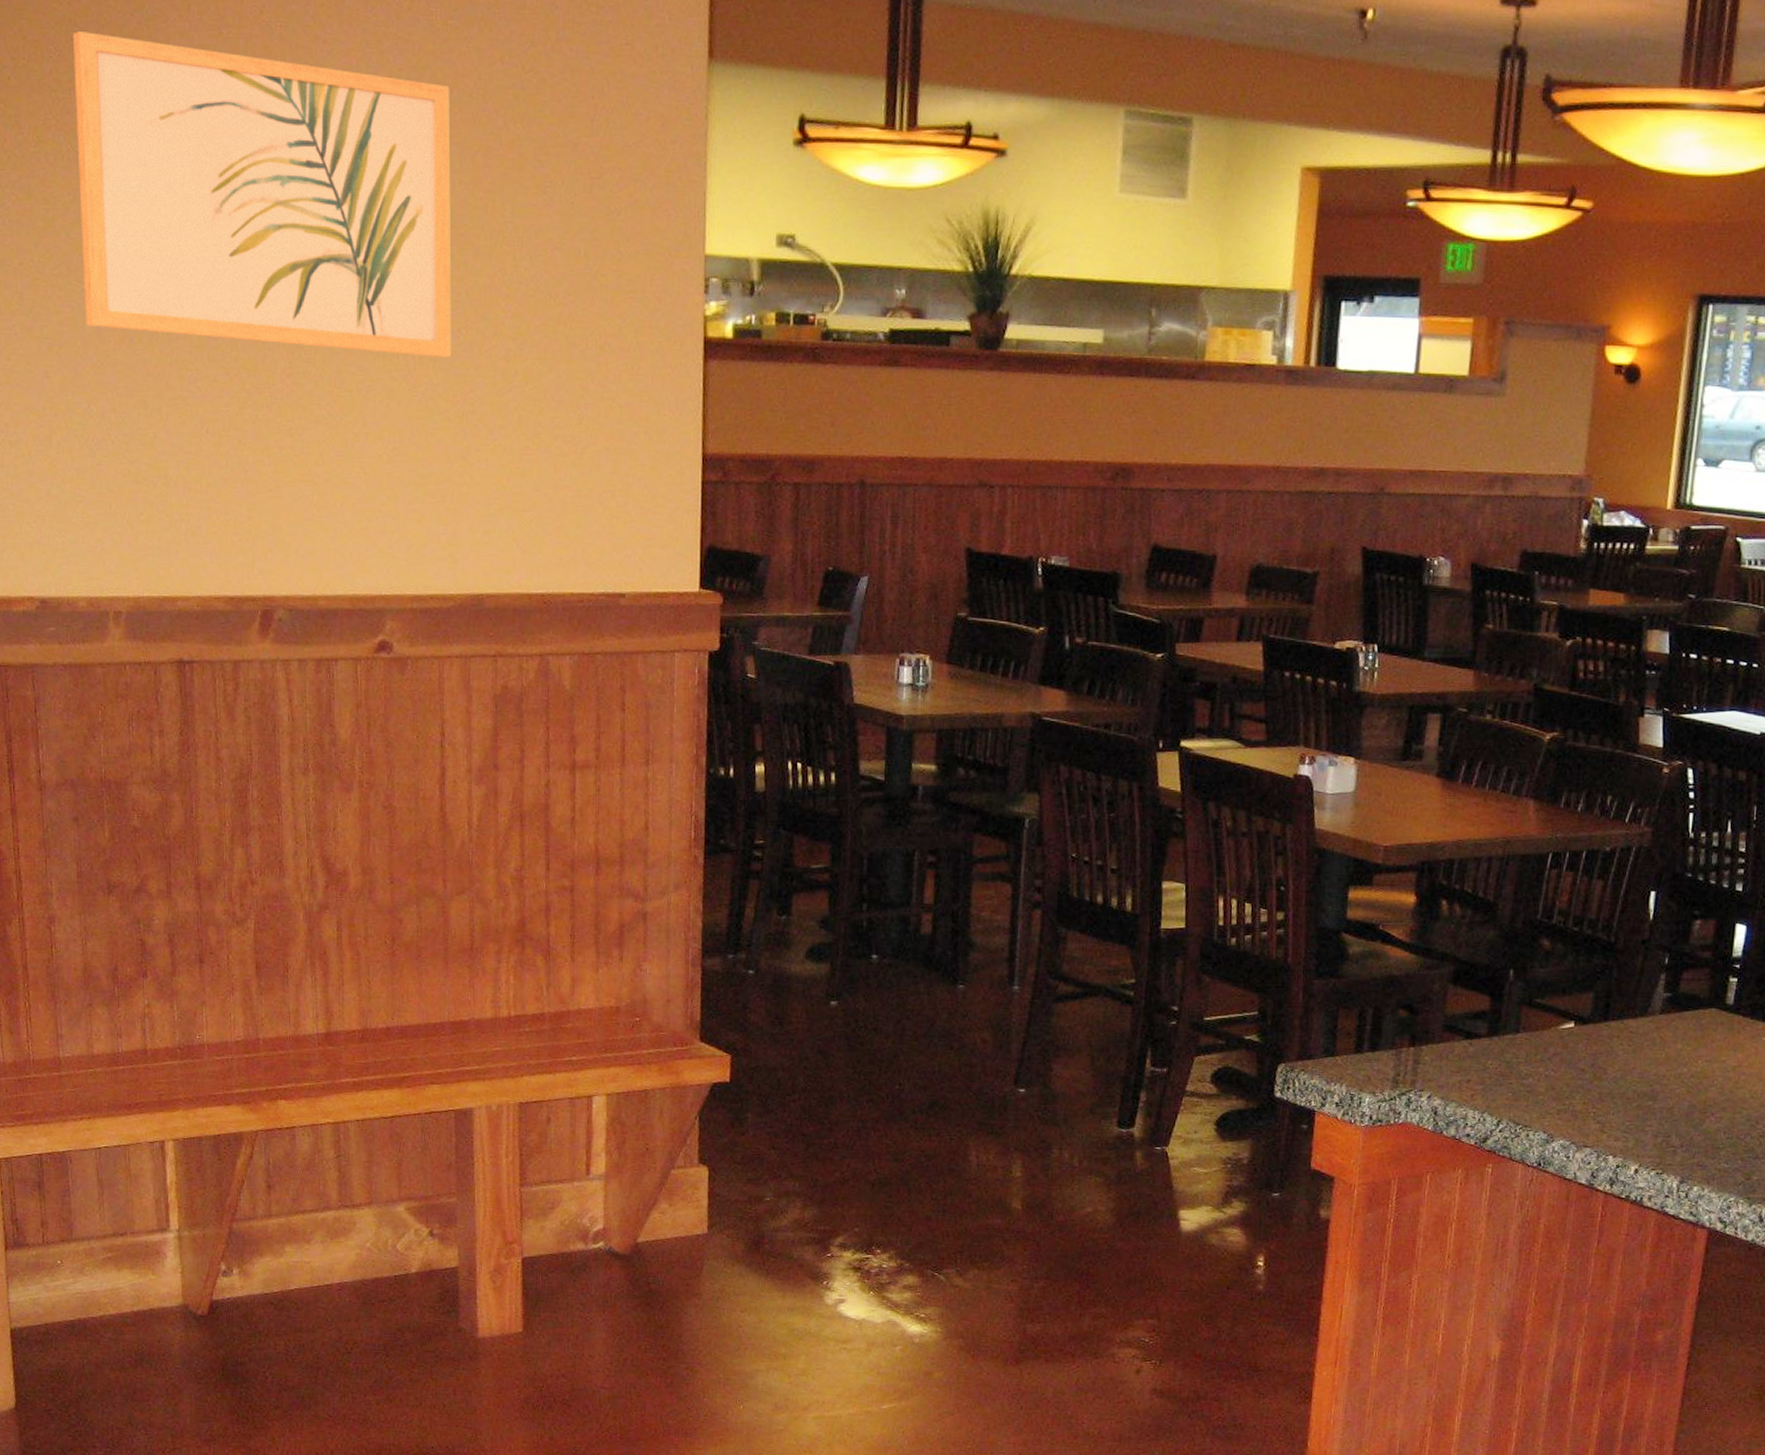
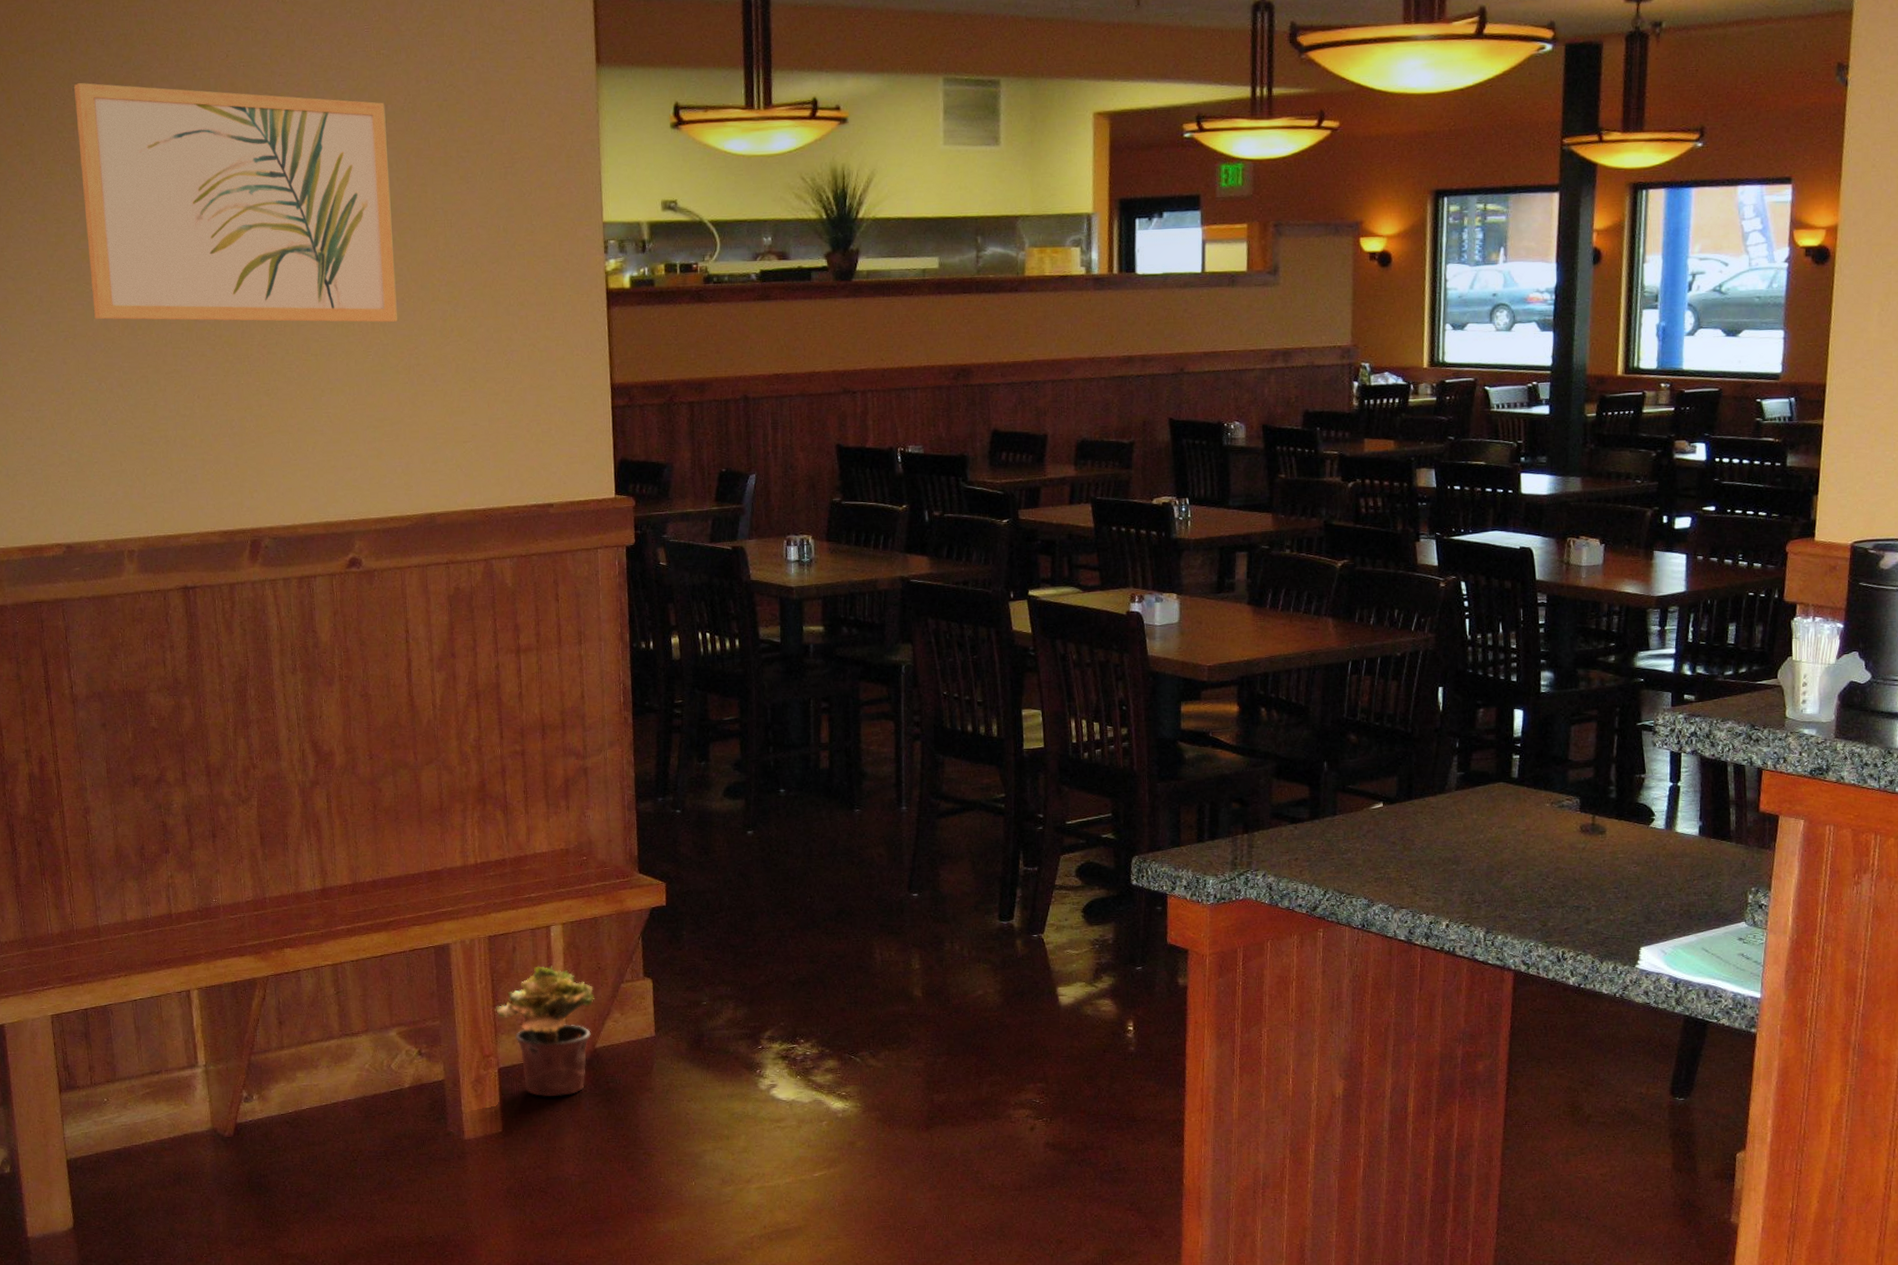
potted plant: none [522,1142,640,1296] -> present [495,965,595,1097]

